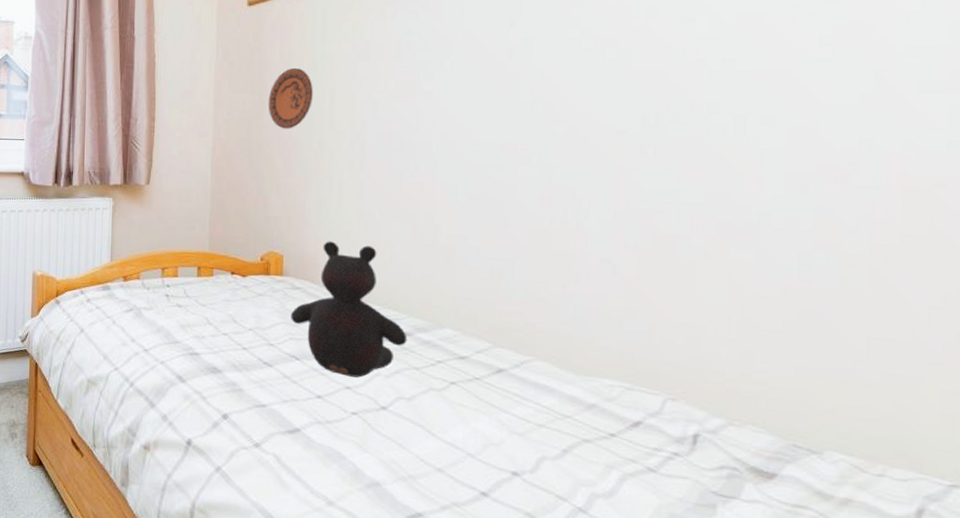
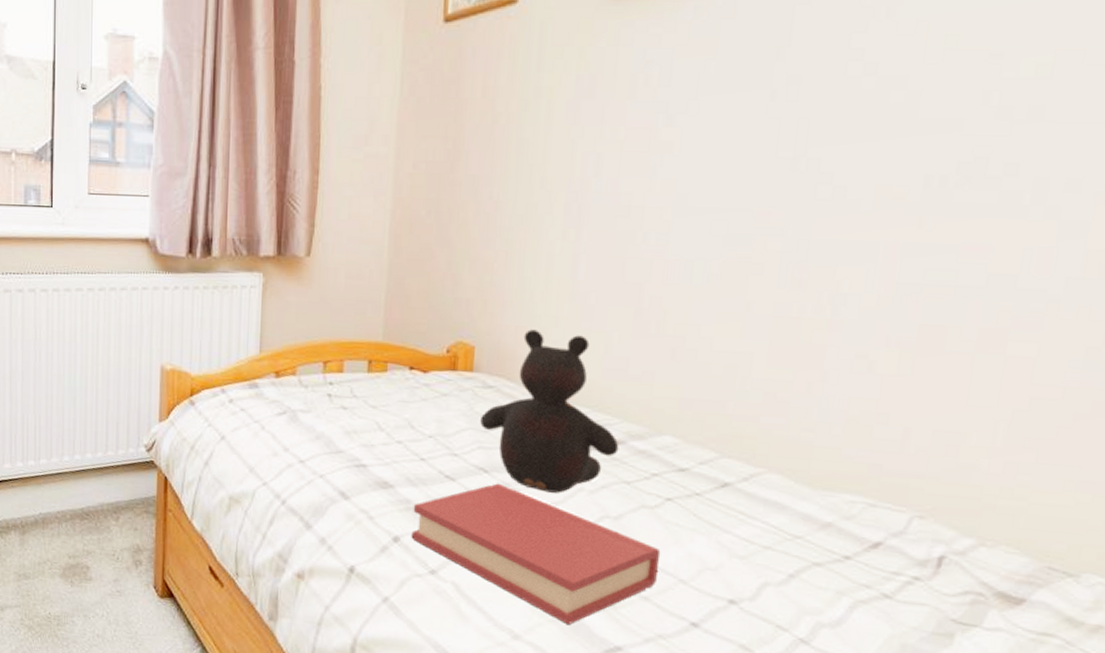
hardback book: none [237,369,450,493] -> present [411,483,661,624]
decorative plate: present [268,67,313,129] -> none [464,106,523,188]

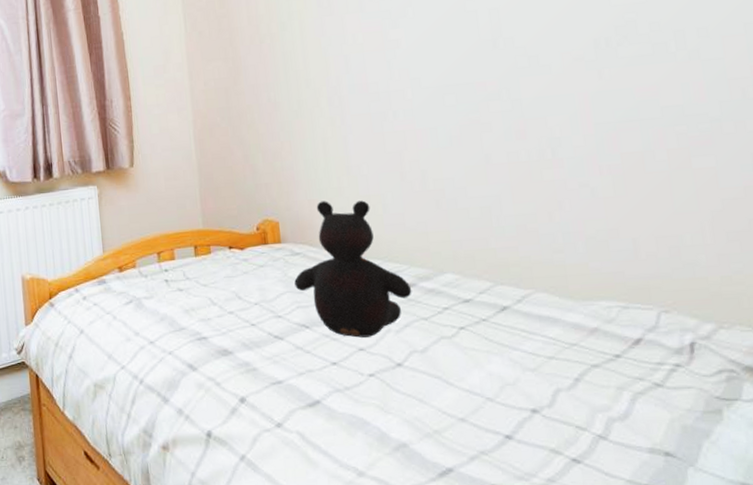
hardback book: present [411,483,661,624] -> none [252,336,468,455]

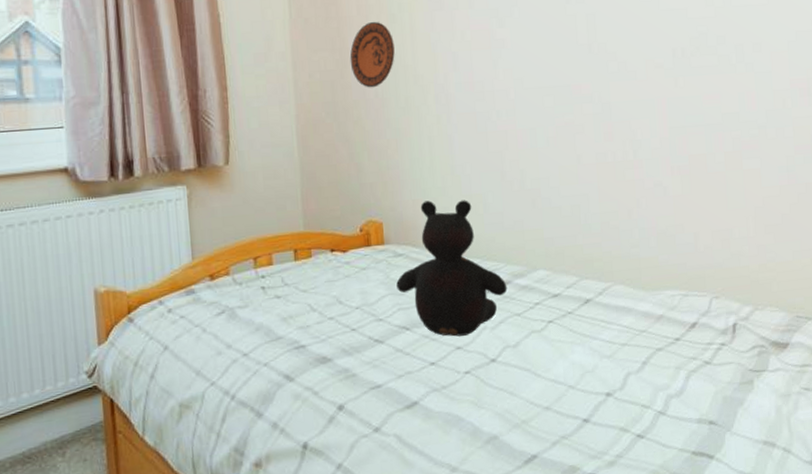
decorative plate: none [242,30,286,93] -> present [349,21,395,88]

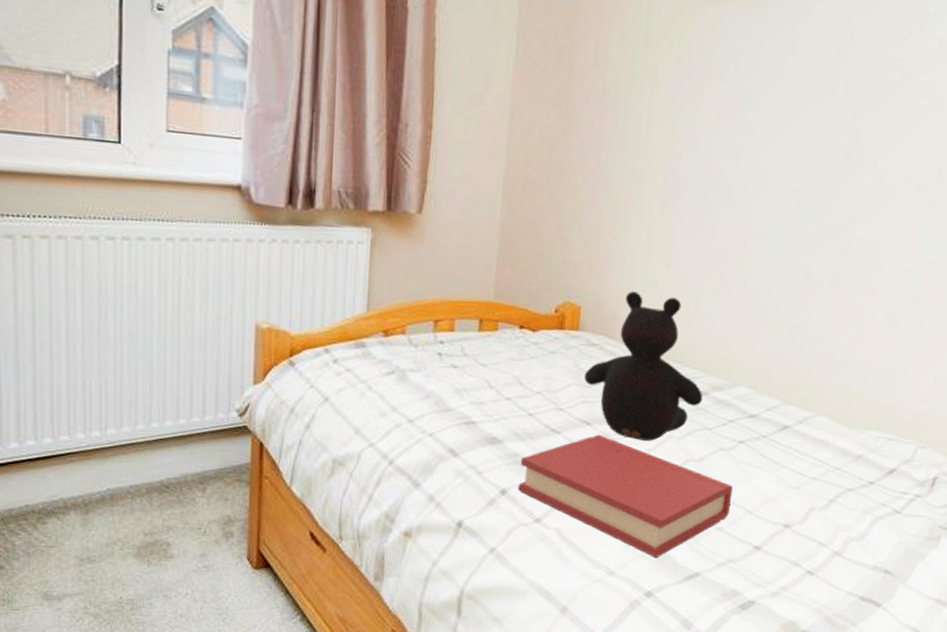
decorative plate: present [349,21,395,88] -> none [575,77,630,155]
hardback book: none [351,337,553,447] -> present [518,434,734,557]

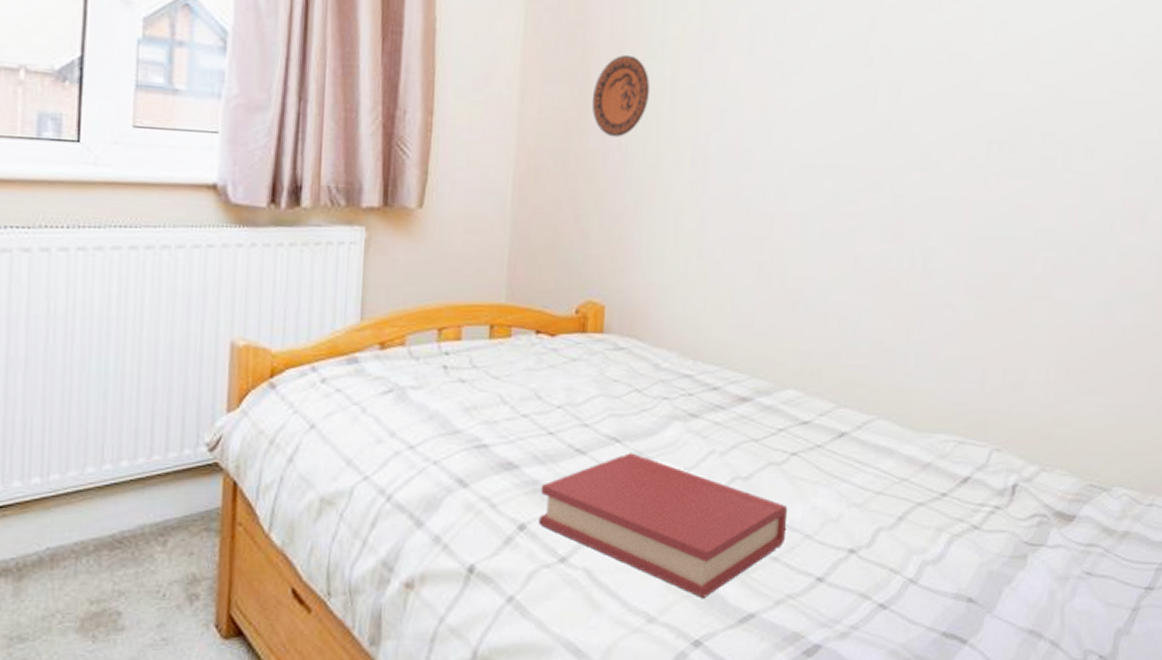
decorative plate: none [575,77,630,155] -> present [591,54,650,138]
teddy bear: present [584,291,703,441] -> none [611,286,748,458]

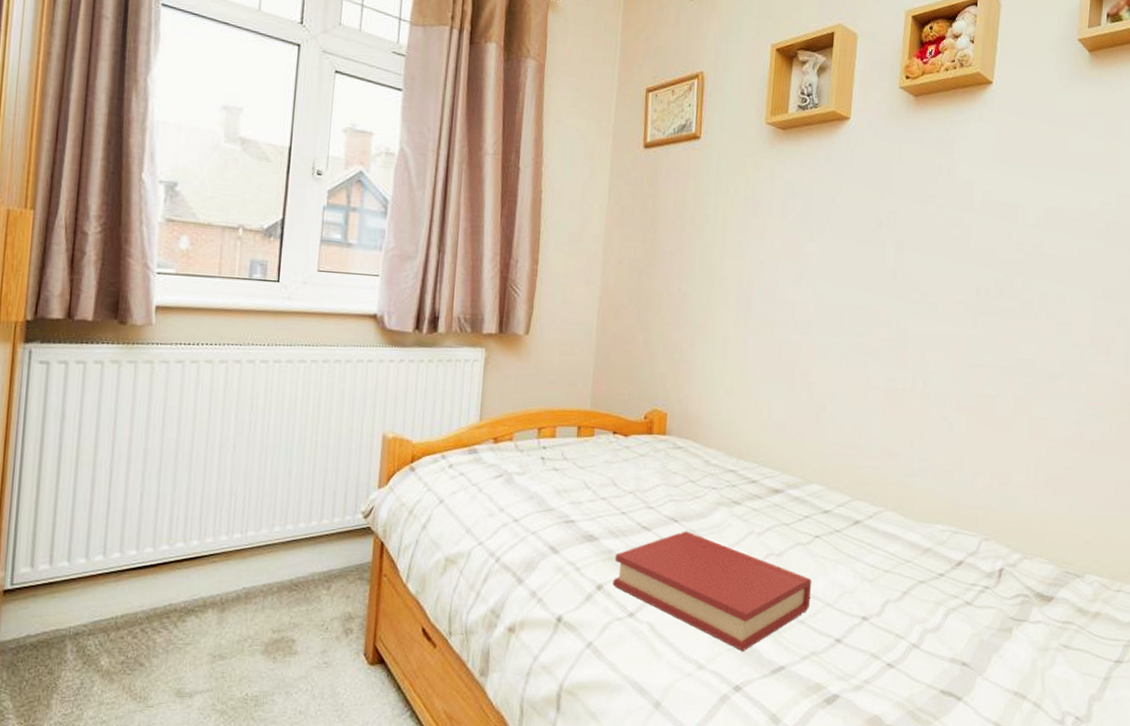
decorative plate: present [591,54,650,138] -> none [659,218,705,282]

